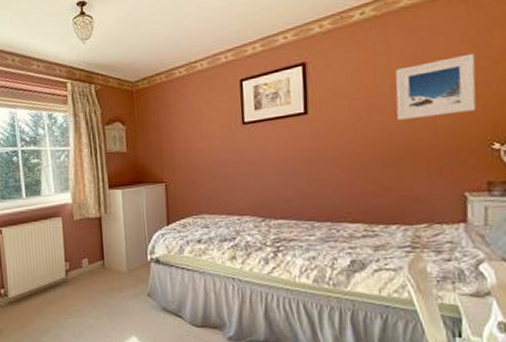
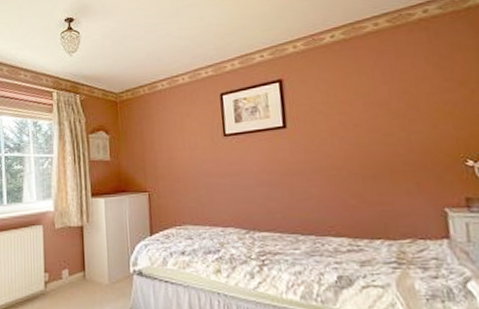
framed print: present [395,53,477,120] -> none [367,75,447,136]

